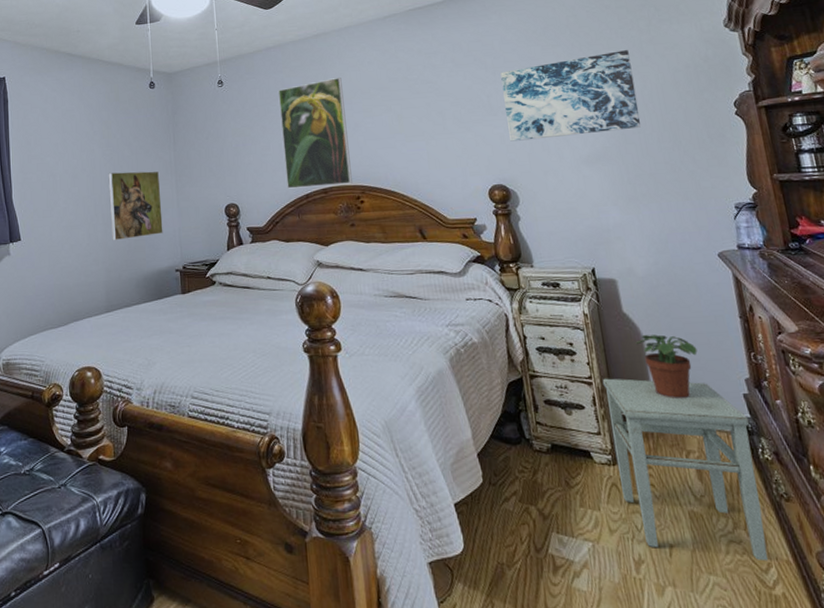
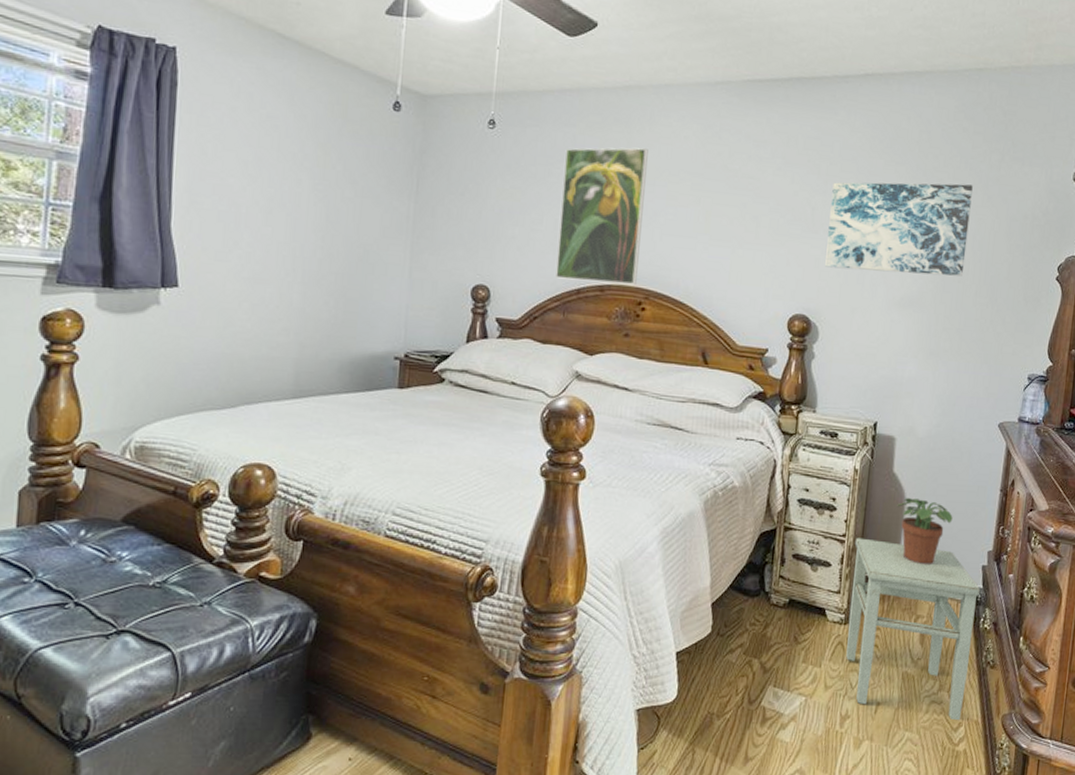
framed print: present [108,171,163,241] -> none [312,215,390,309]

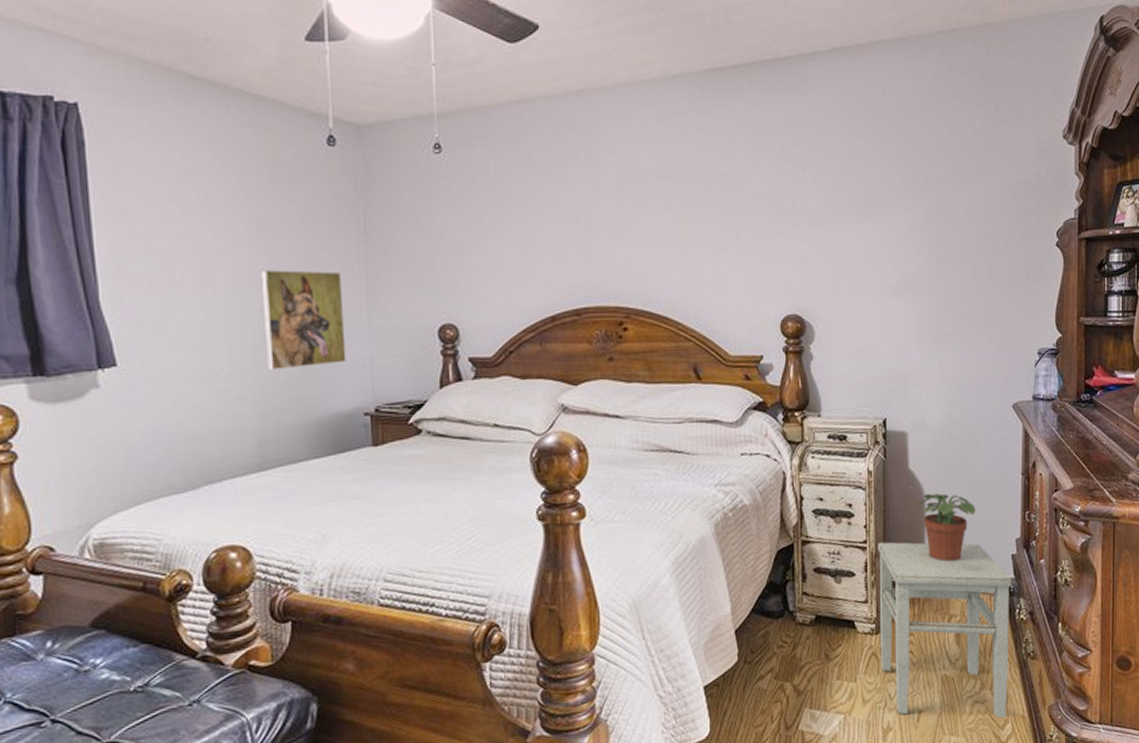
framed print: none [312,215,390,309] -> present [260,269,347,371]
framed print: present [556,147,648,286] -> none [522,156,615,307]
wall art: present [824,182,973,276] -> none [811,155,959,261]

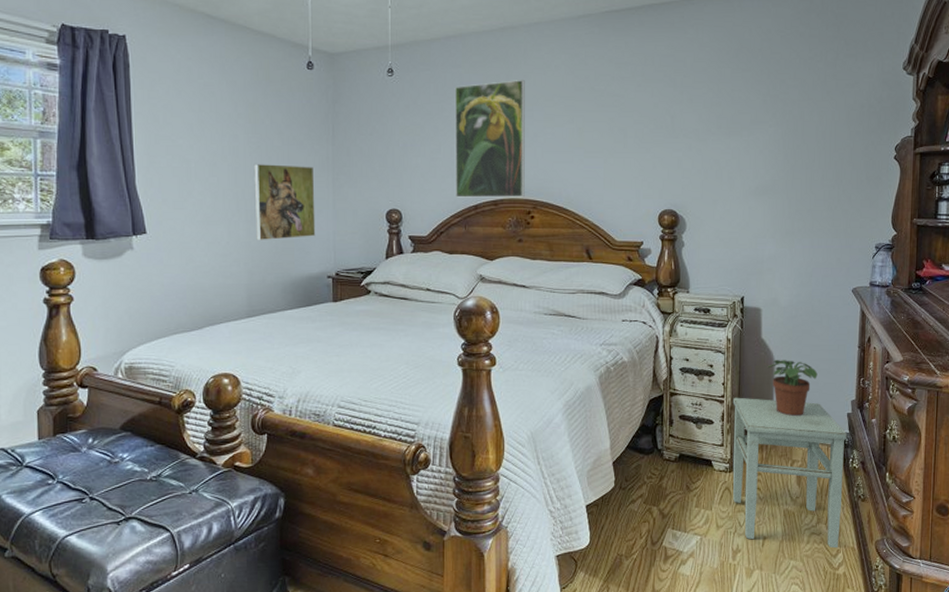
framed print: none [522,156,615,307] -> present [455,80,525,198]

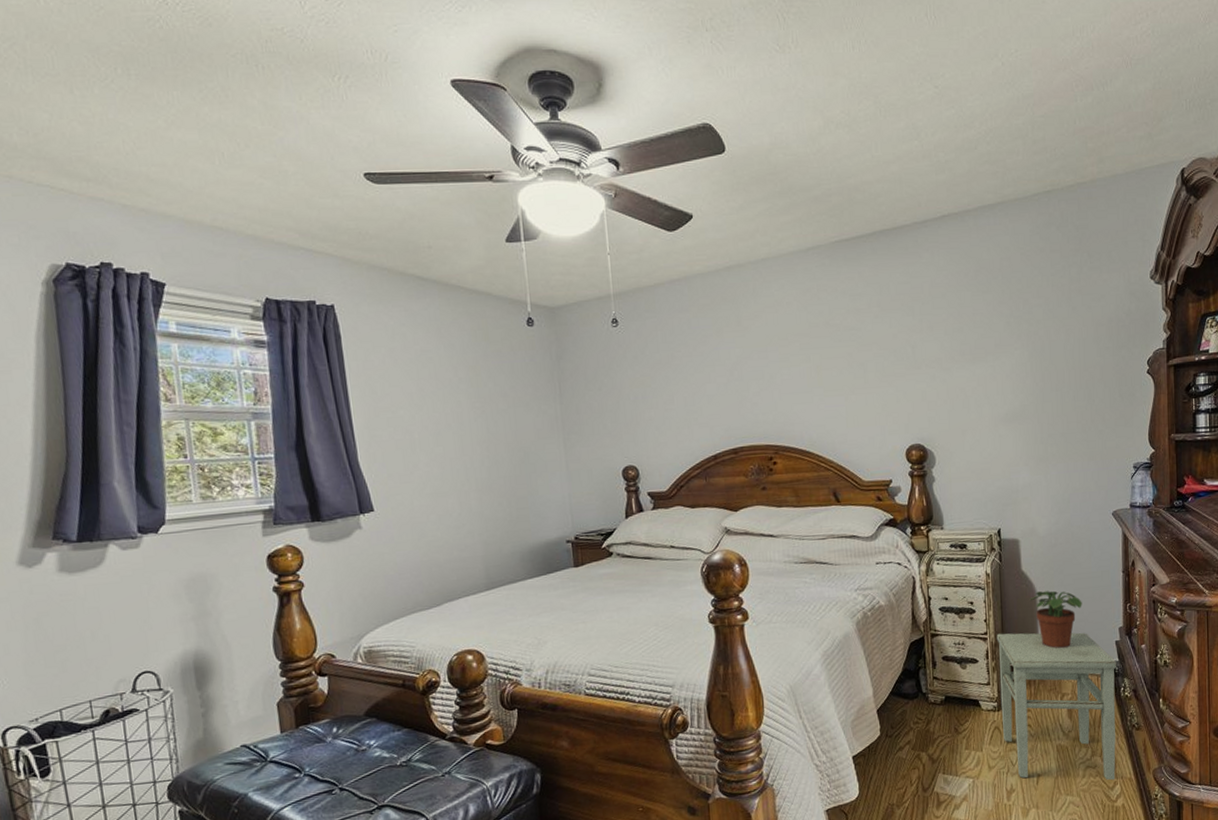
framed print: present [254,163,316,241] -> none [480,427,551,510]
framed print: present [455,80,525,198] -> none [684,320,765,449]

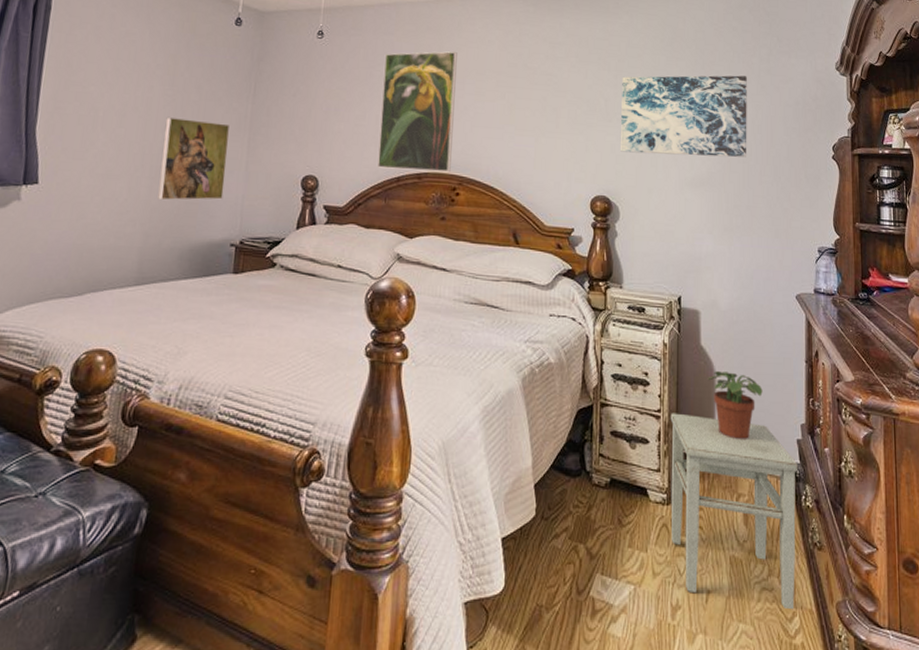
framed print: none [480,427,551,510] -> present [158,116,230,201]
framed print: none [684,320,765,449] -> present [377,51,457,173]
wall art: none [928,300,1060,398] -> present [619,75,747,157]

